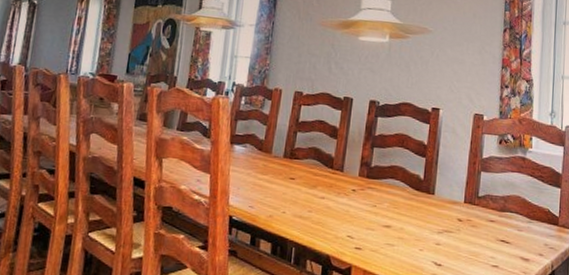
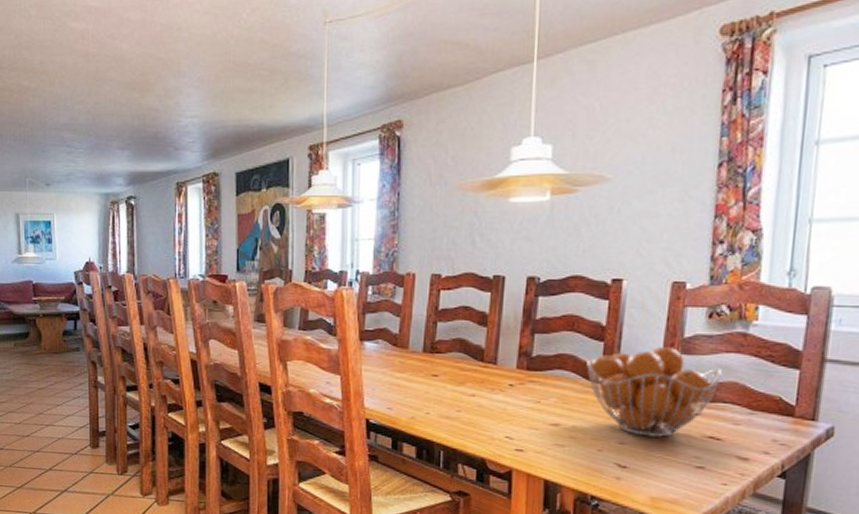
fruit basket: none [412,165,509,240] -> present [586,347,722,438]

